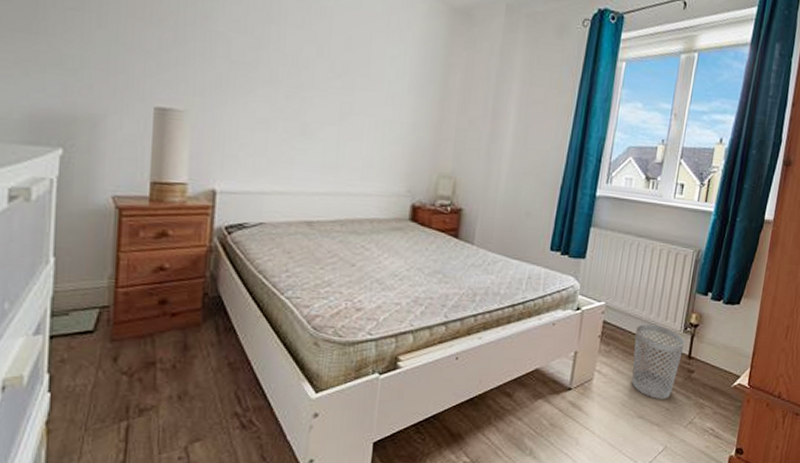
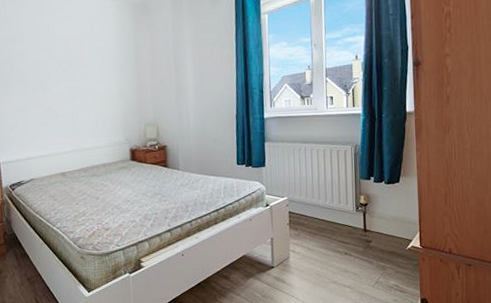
wastebasket: present [631,324,686,399] -> none [316,209,359,267]

